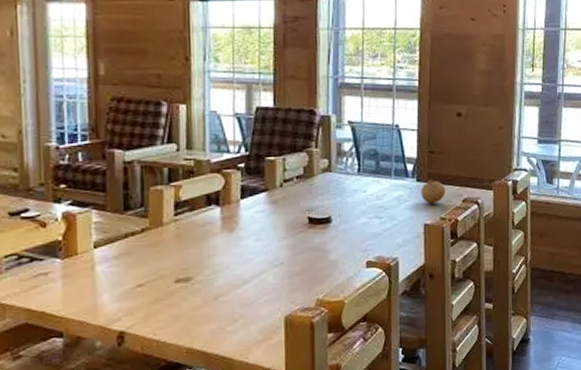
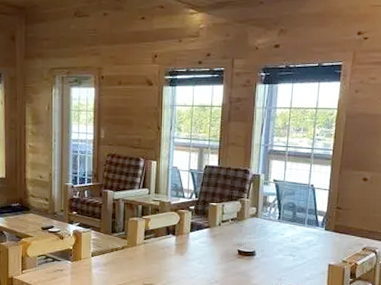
fruit: present [421,178,446,204] -> none [327,229,349,249]

